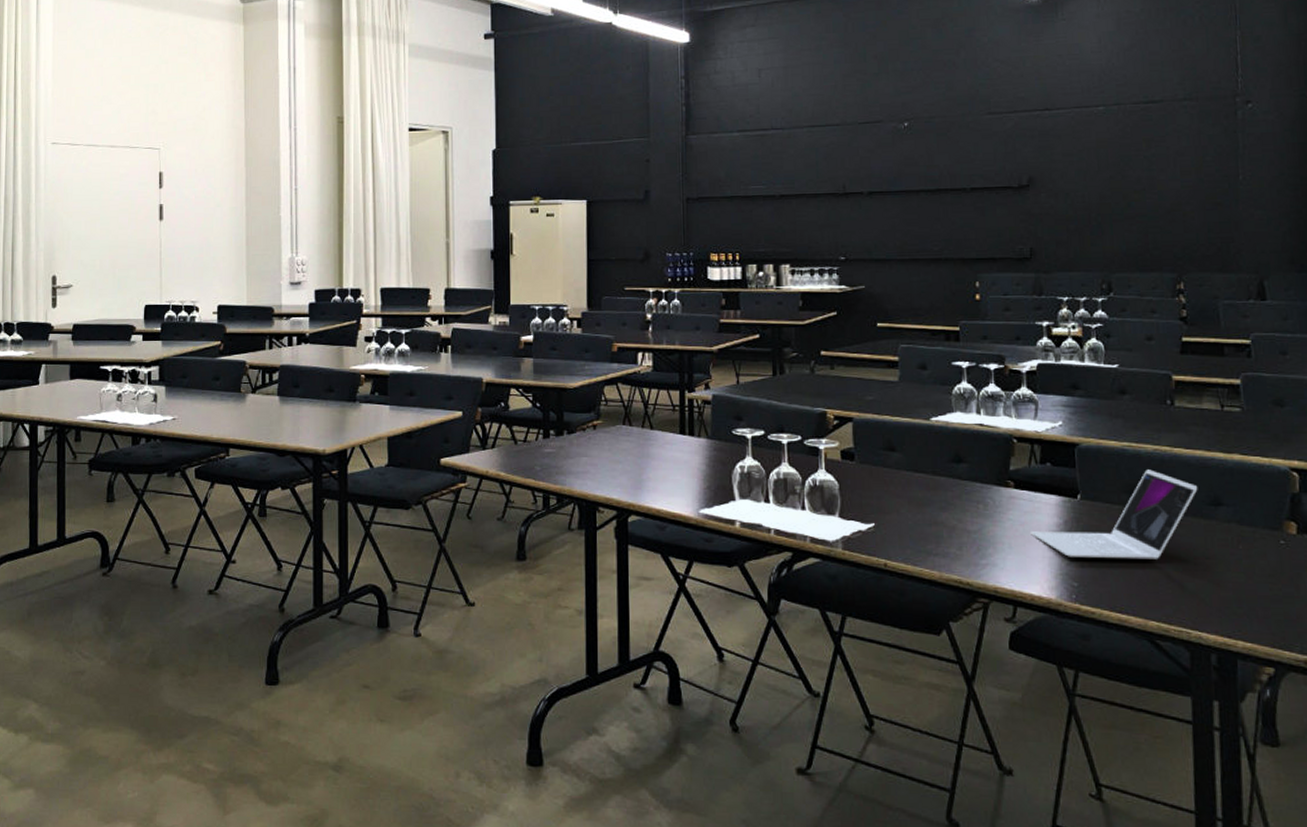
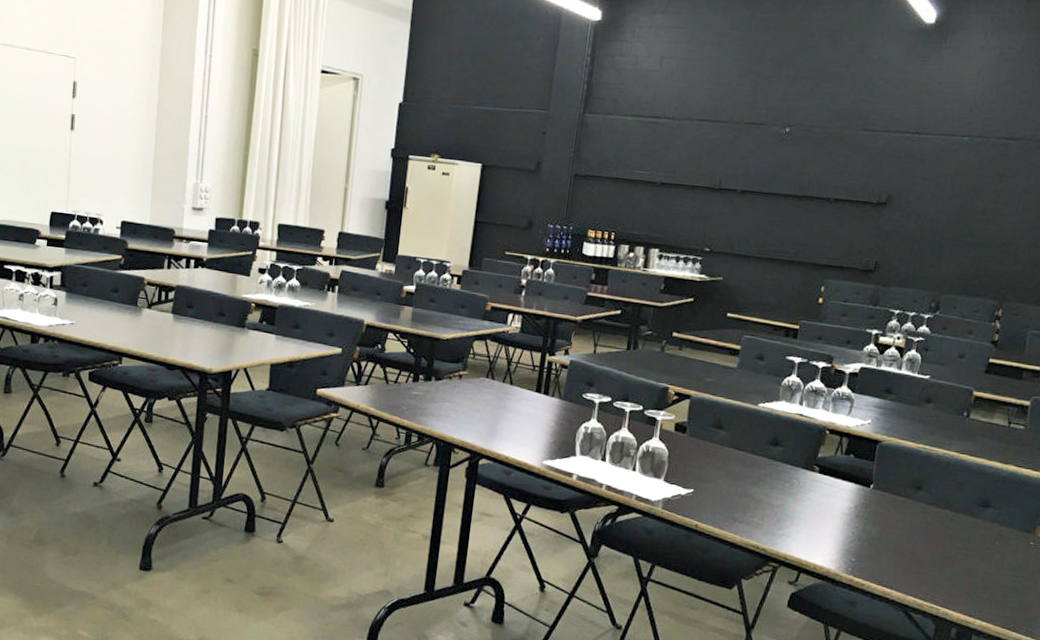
laptop: present [1029,469,1198,559] -> none [823,470,974,546]

